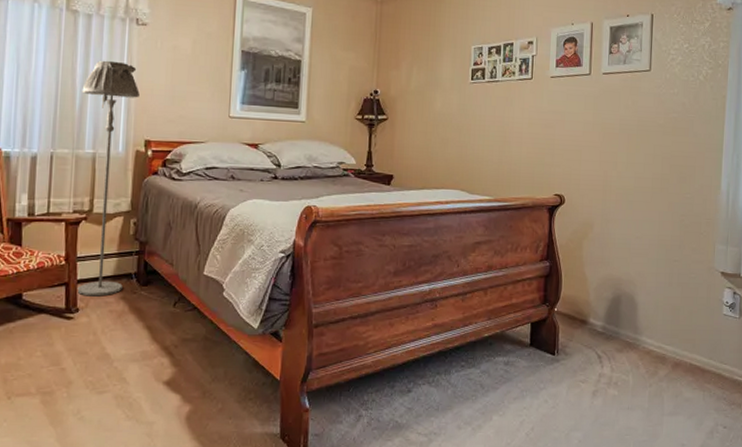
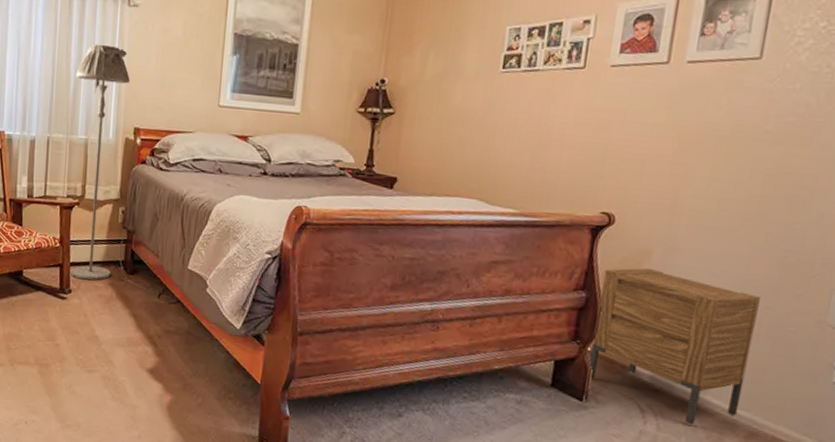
nightstand: none [557,237,670,363] -> present [589,268,760,425]

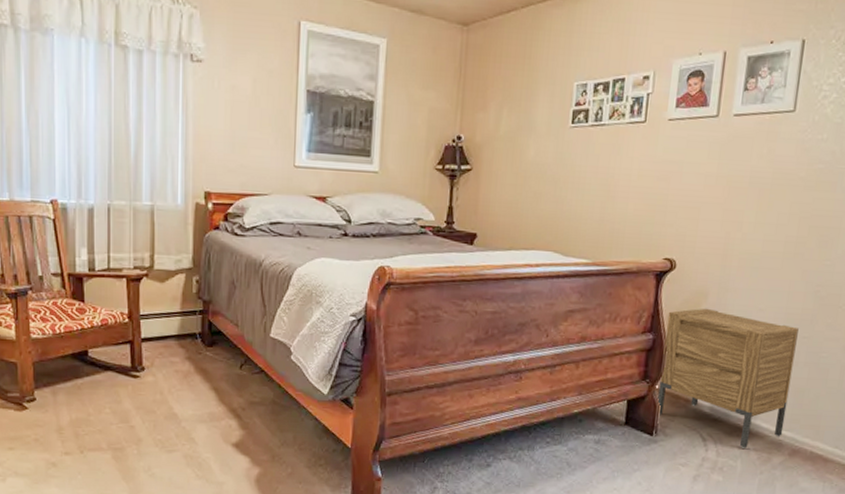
floor lamp: present [70,44,130,281] -> none [136,102,197,356]

